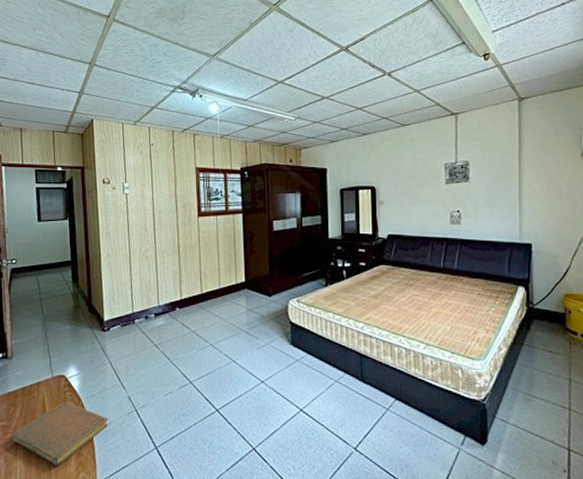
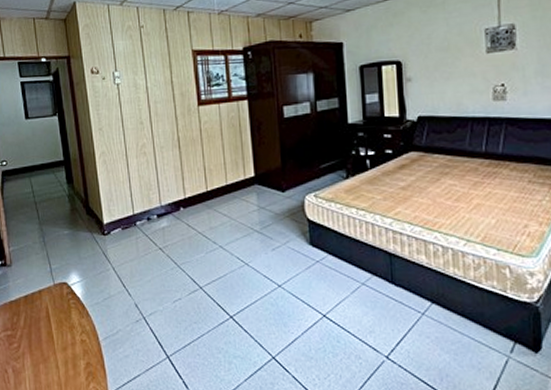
notebook: present [11,402,108,466] -> none [17,310,115,376]

